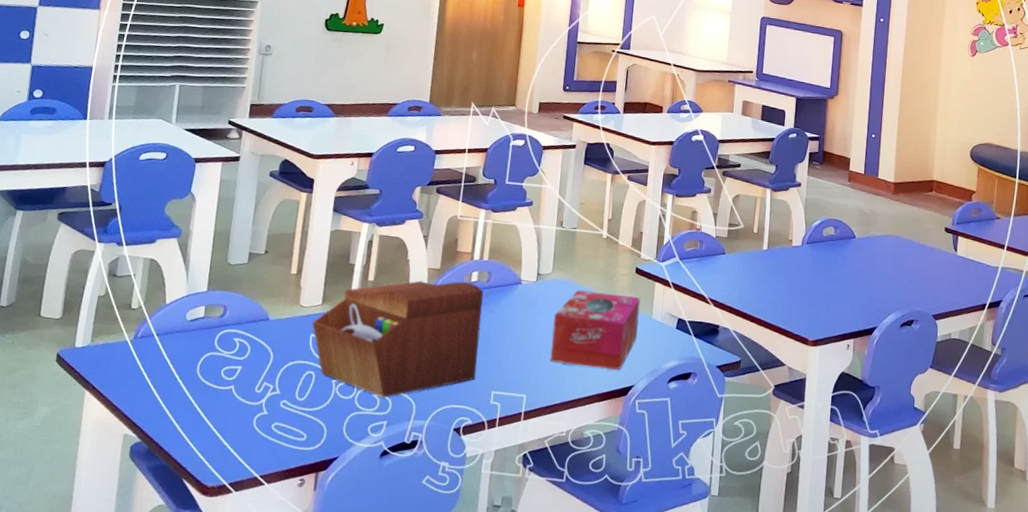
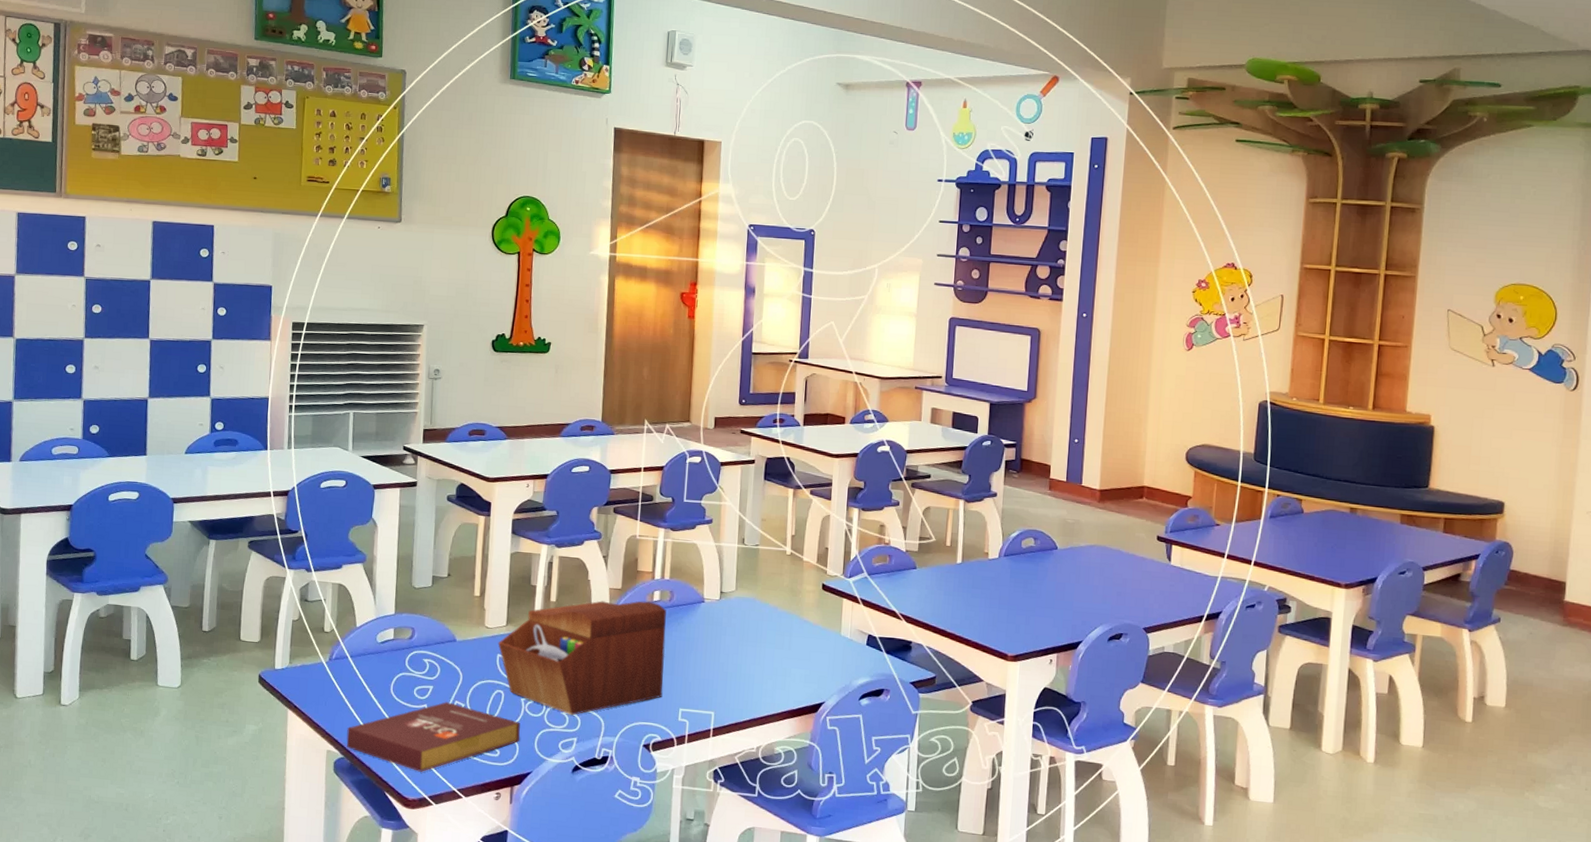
book: none [145,383,330,457] -> present [346,702,520,772]
tissue box: present [550,289,641,370] -> none [737,607,828,687]

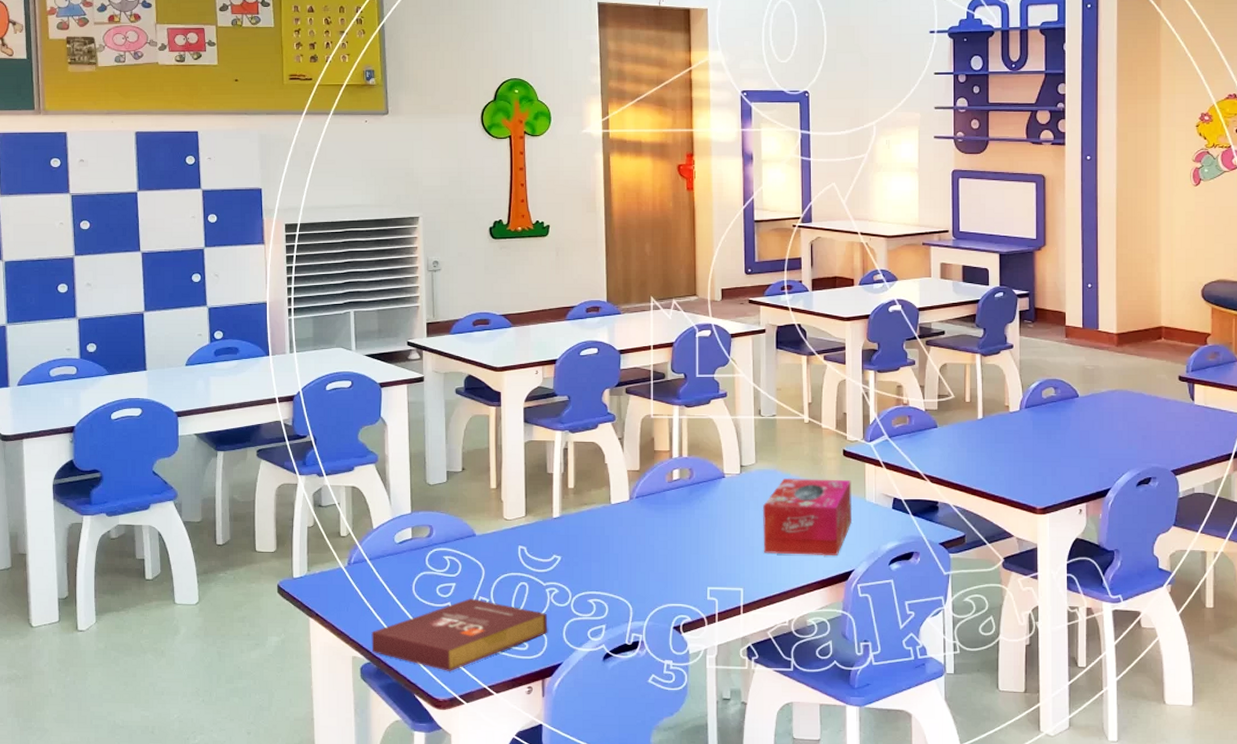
sewing box: present [498,600,666,716] -> none [518,480,689,603]
tissue box: none [737,607,828,687] -> present [762,477,853,556]

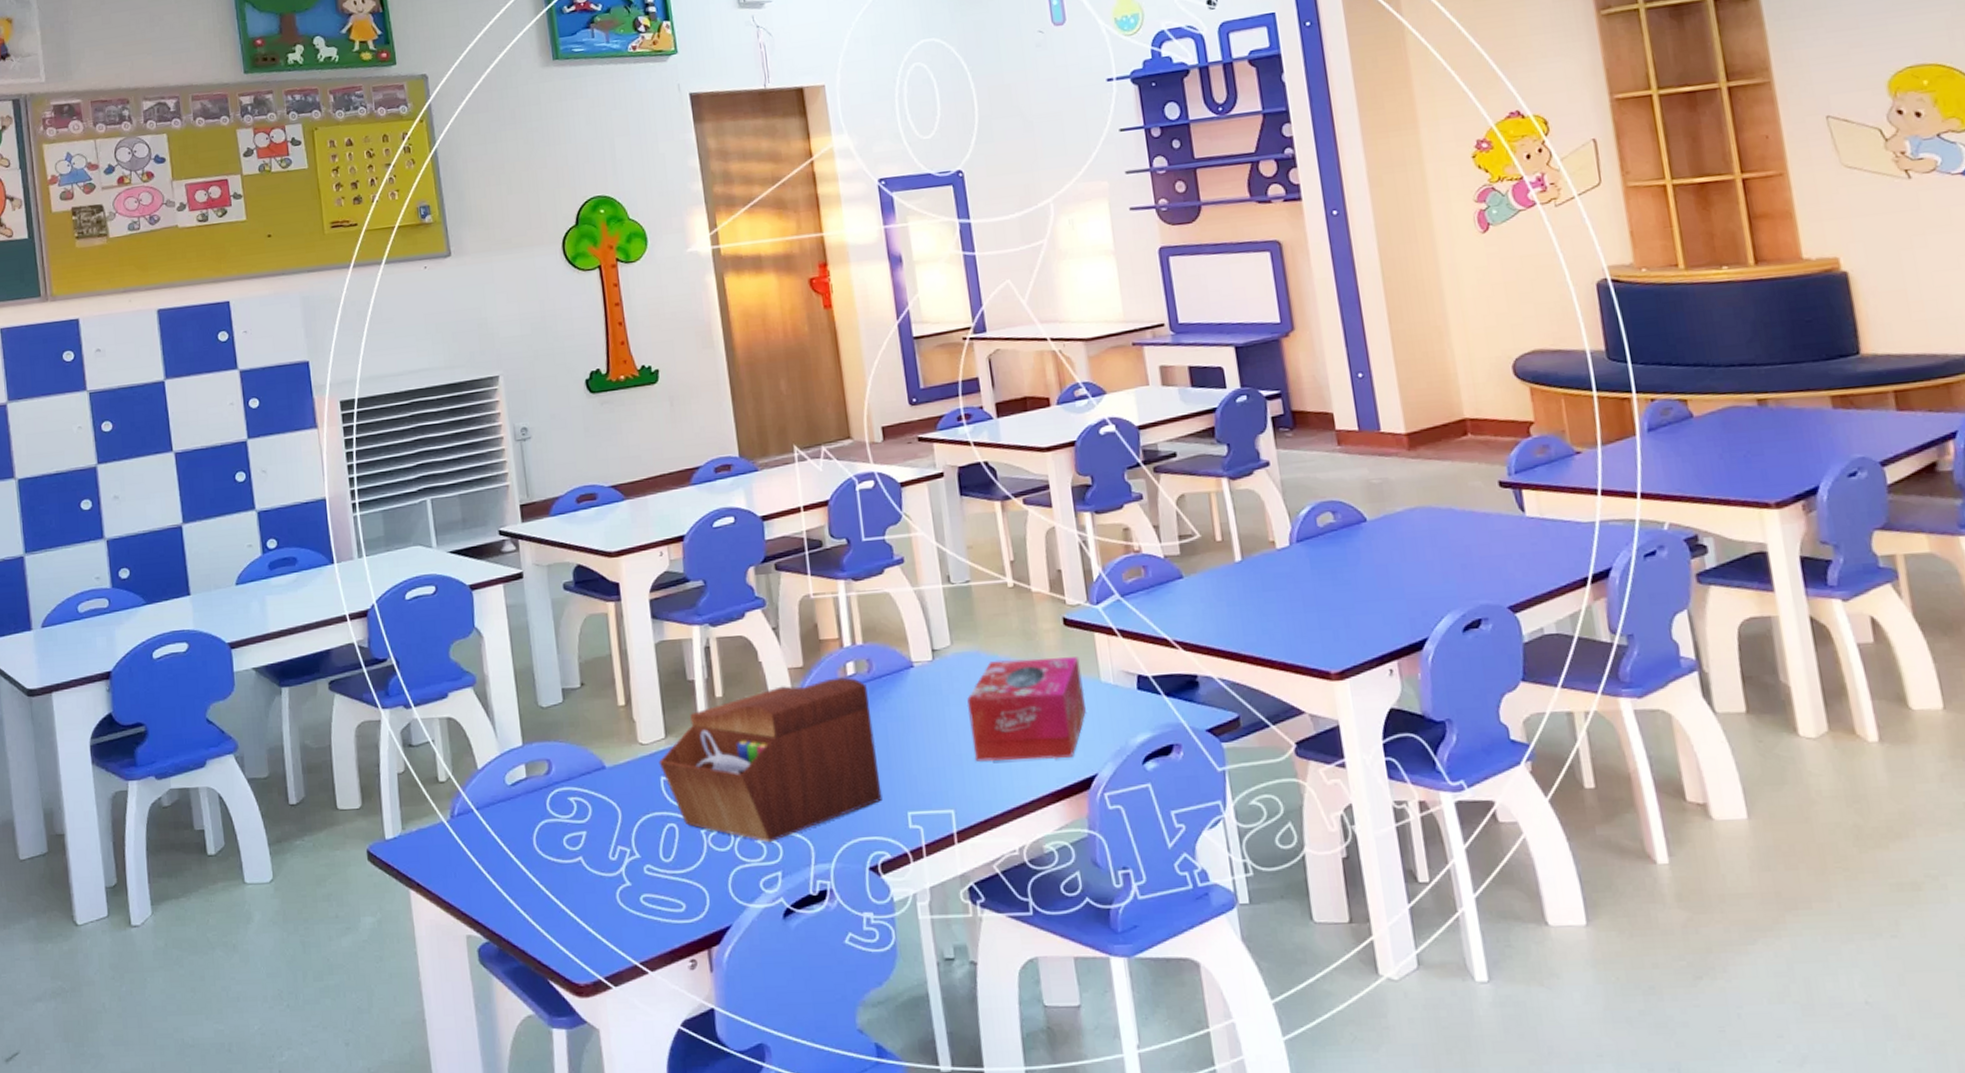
book: present [371,598,548,671] -> none [487,849,709,947]
sewing box: none [518,480,689,603] -> present [658,676,883,843]

